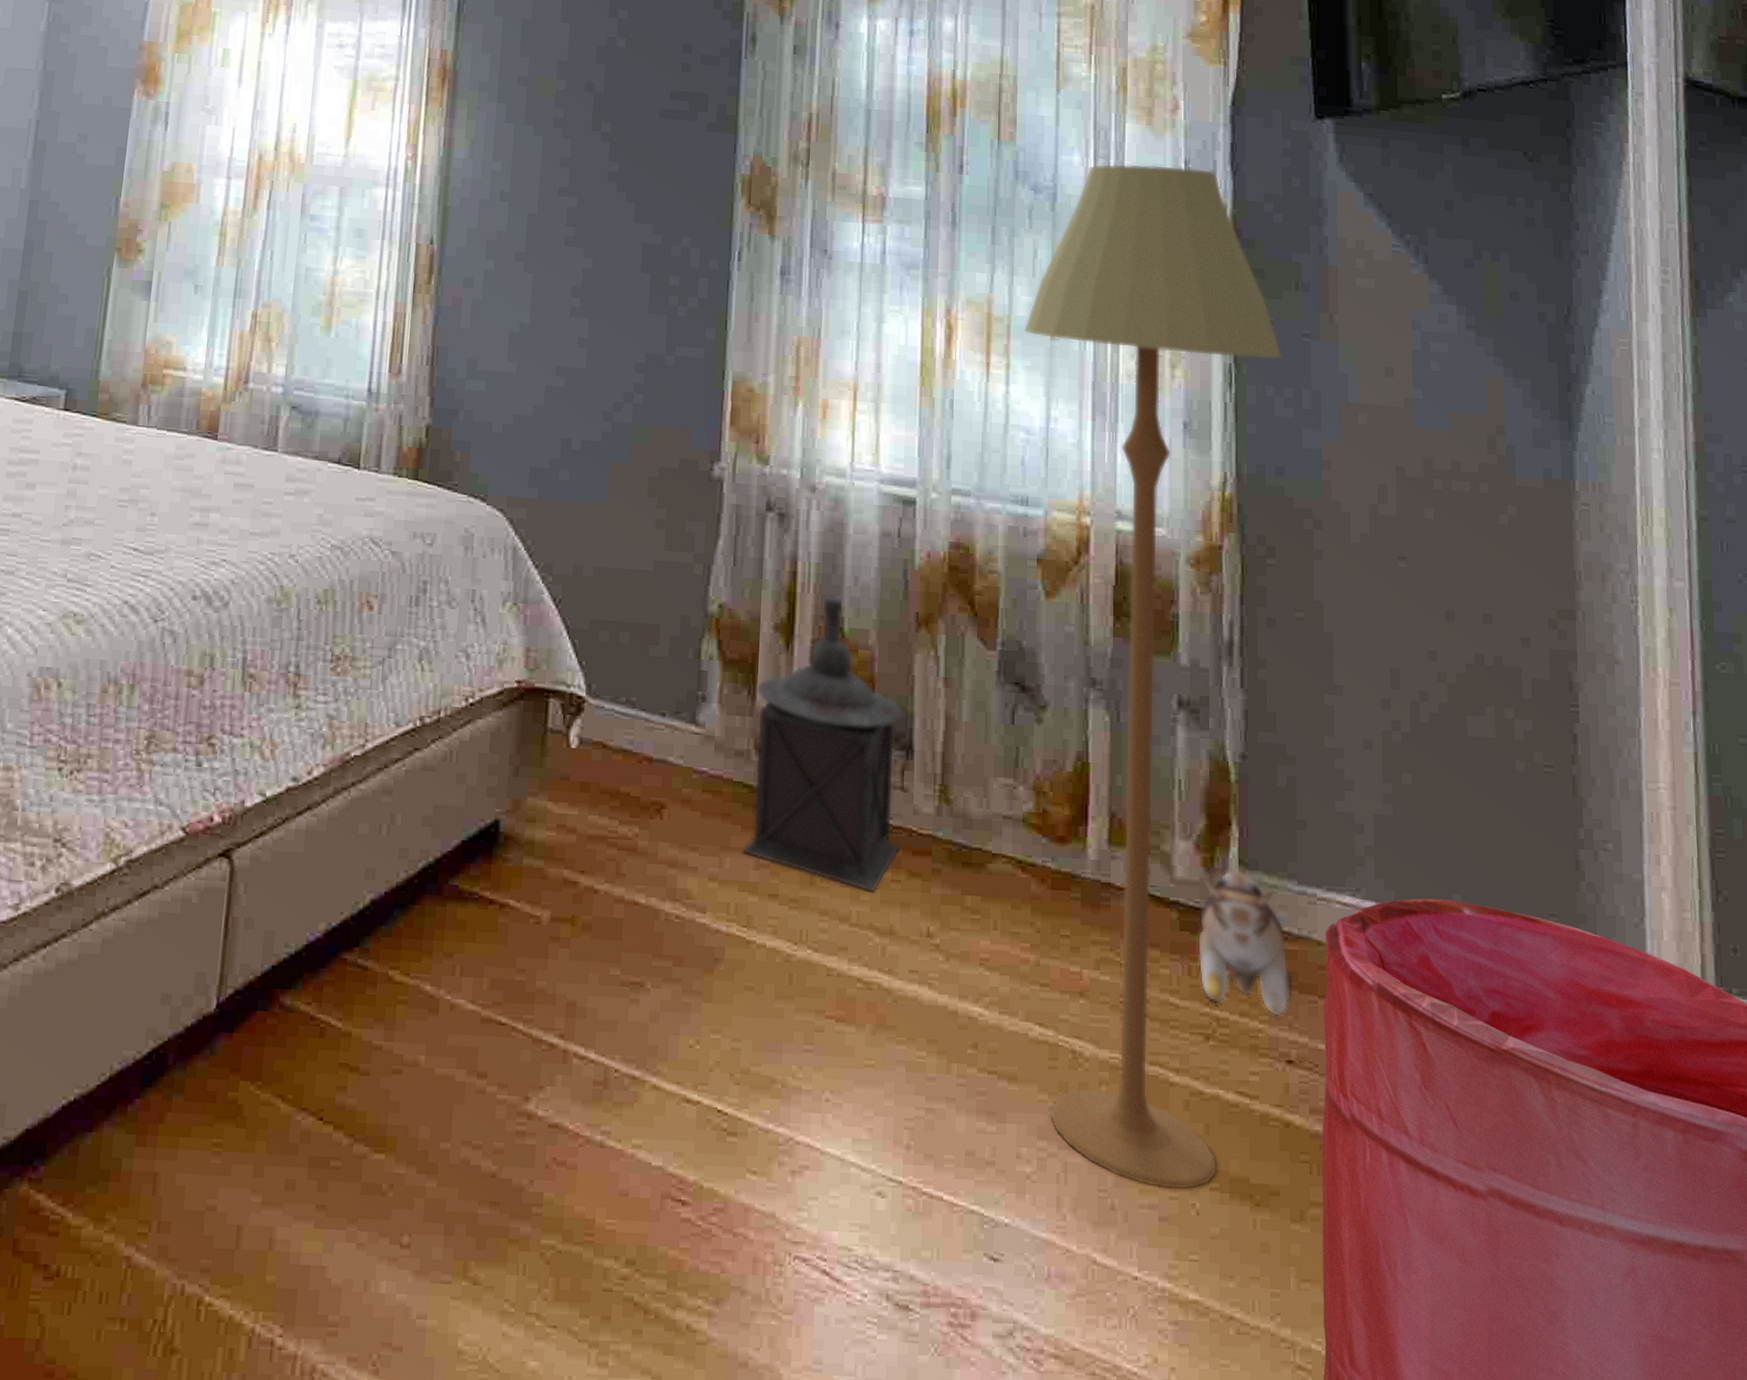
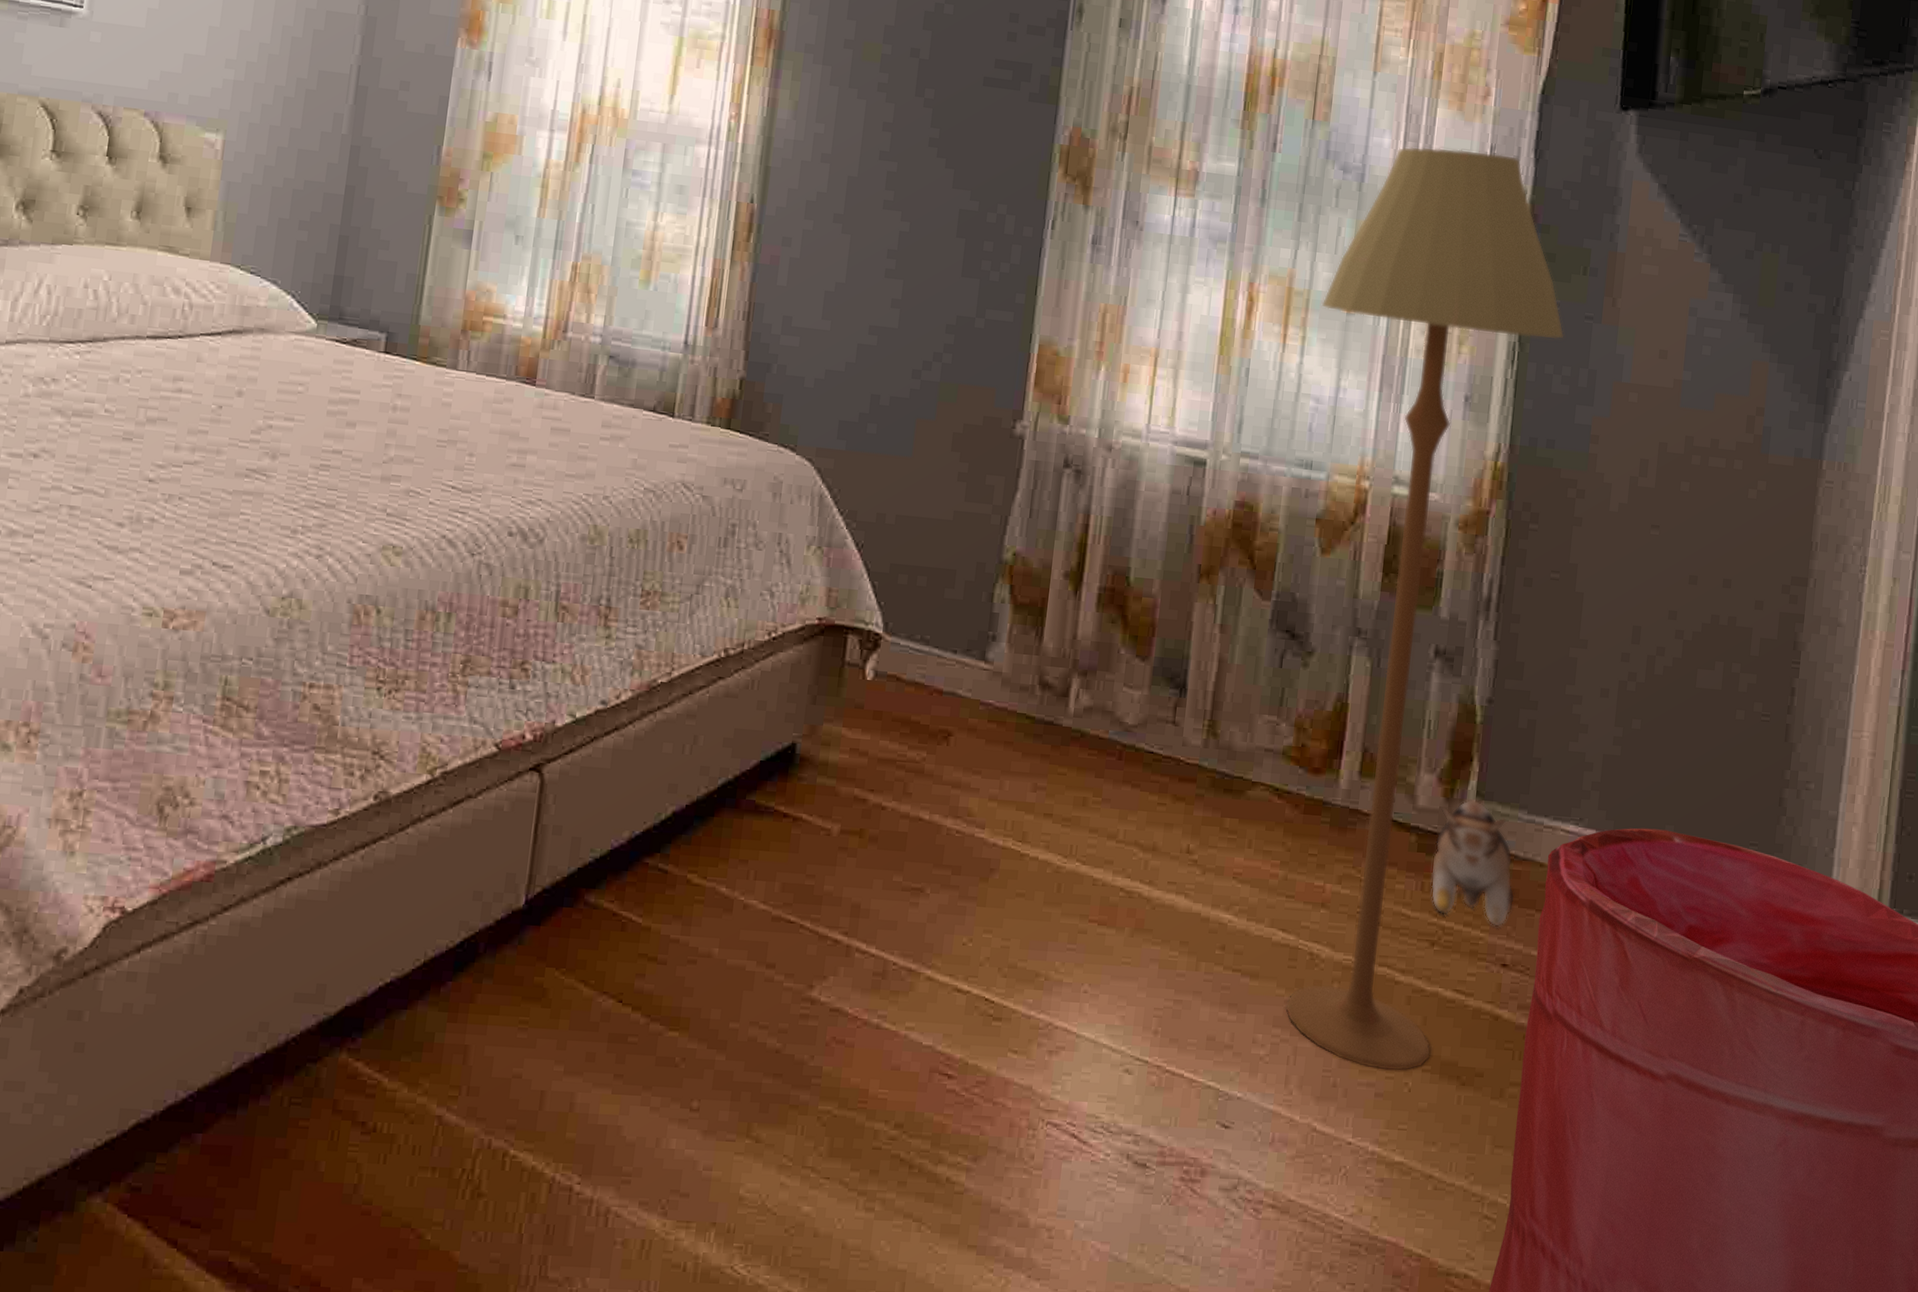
lantern: present [742,595,904,892] -> none [1022,546,1180,813]

